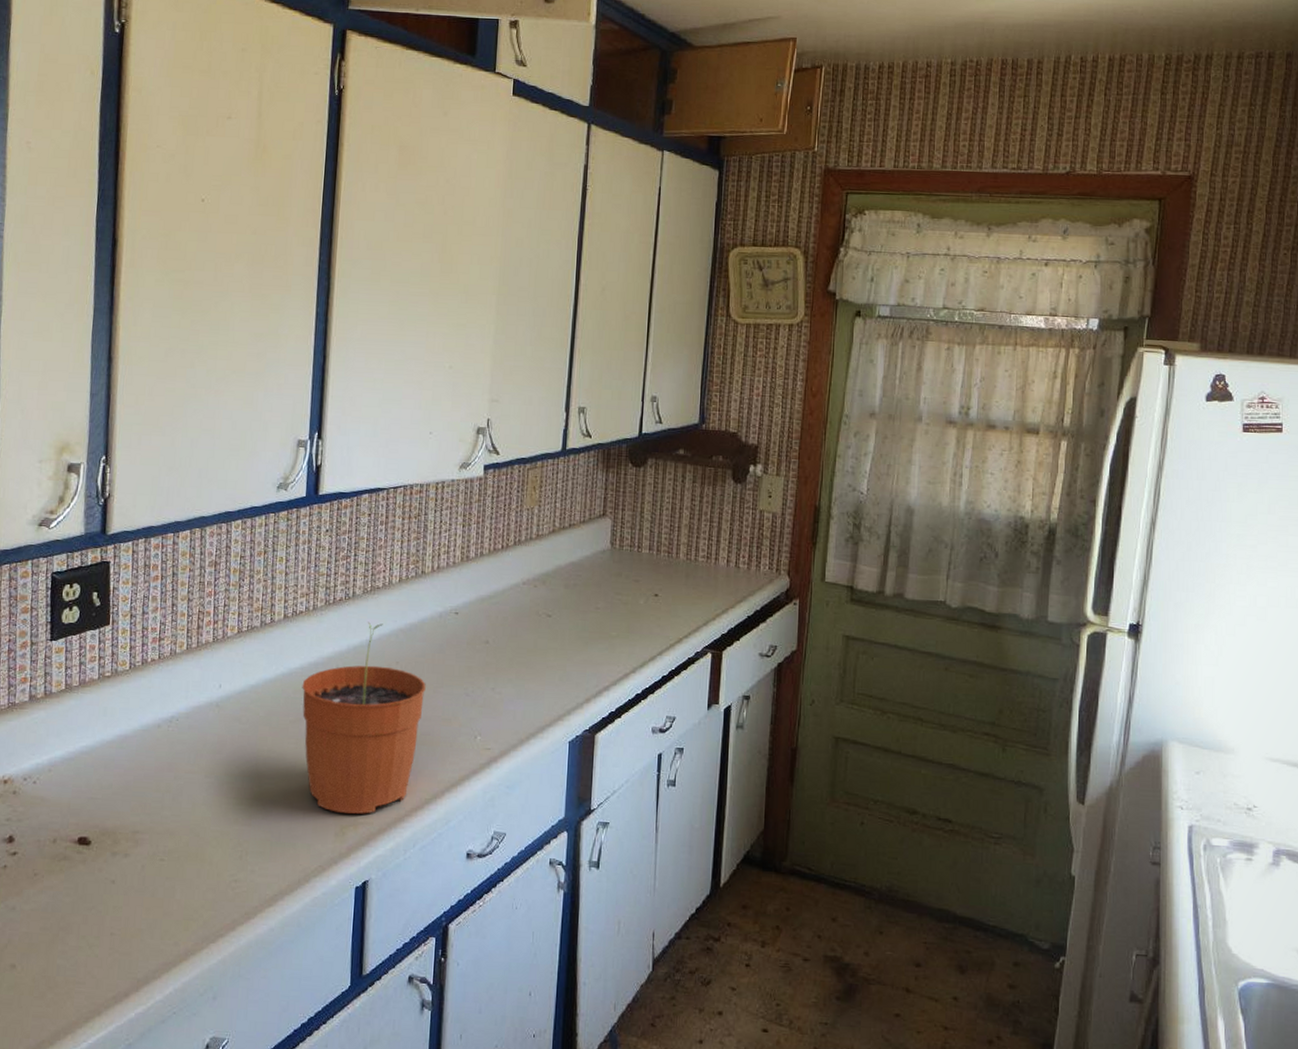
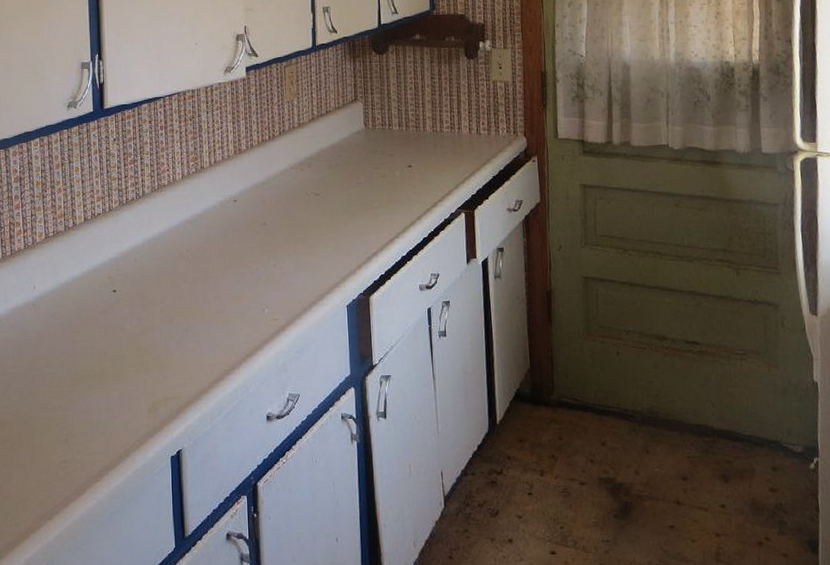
plant pot: present [302,622,426,814] -> none [106,216,215,391]

